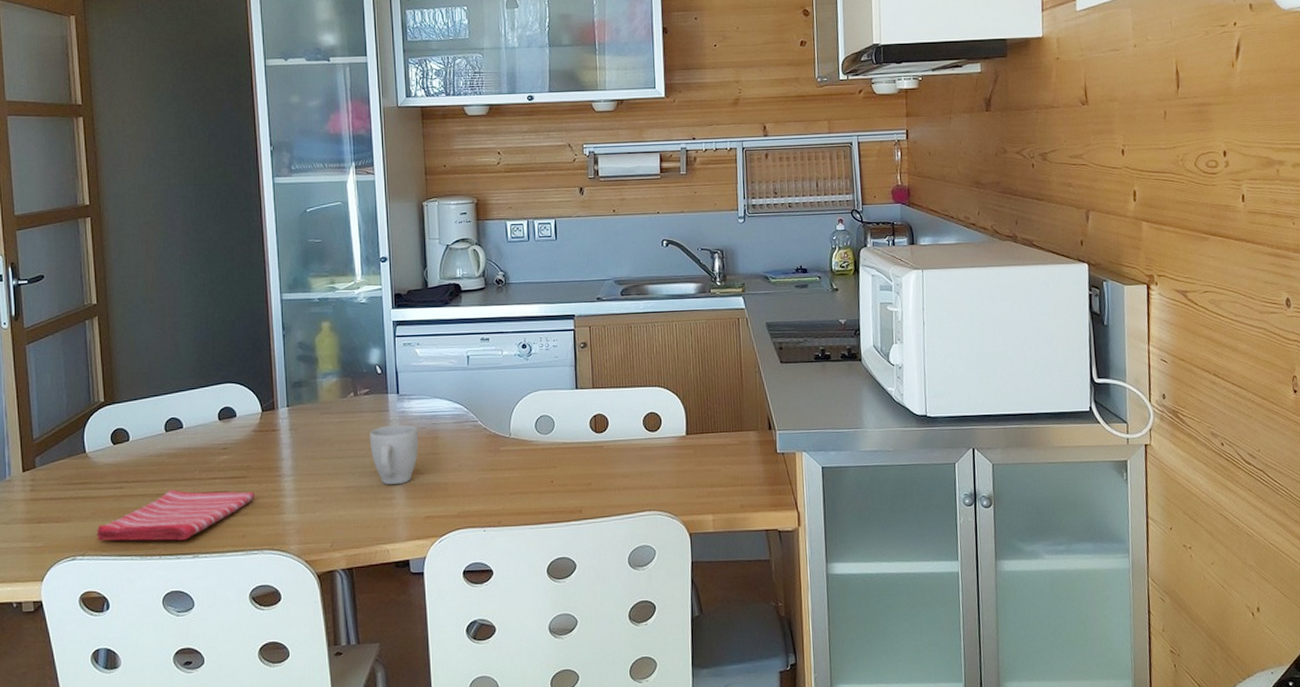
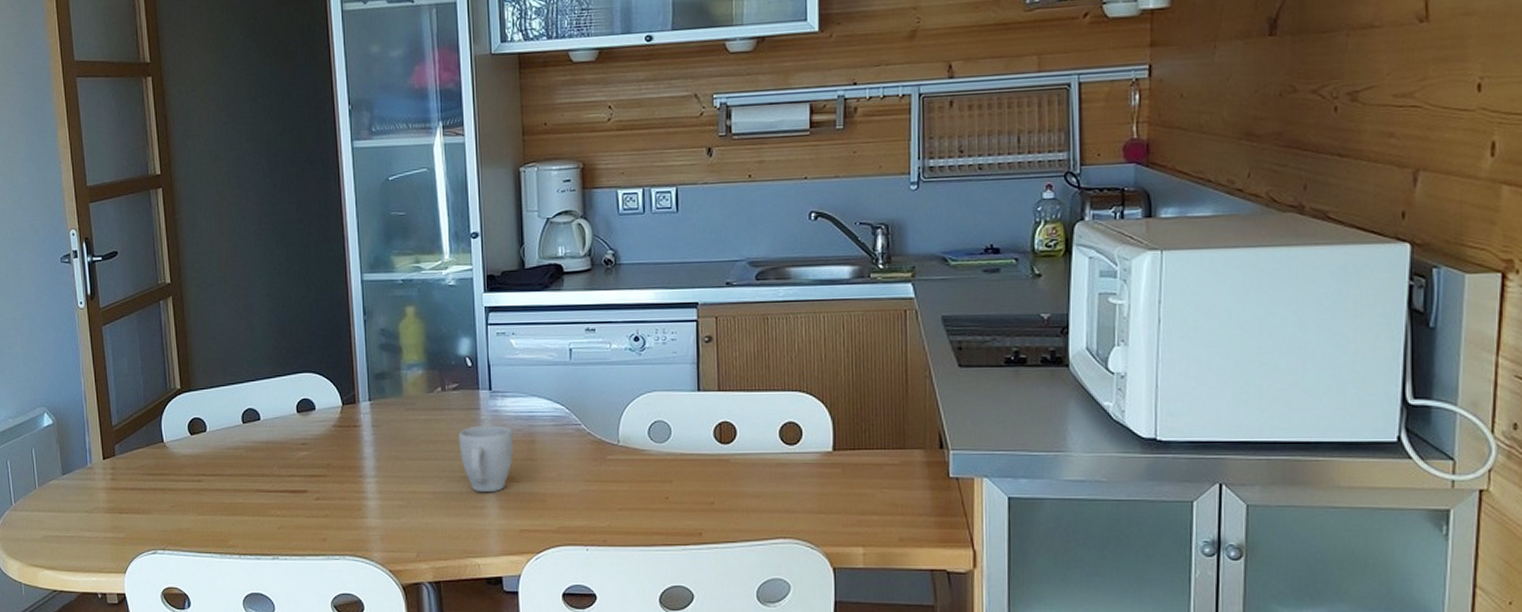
dish towel: present [96,490,256,541] -> none [176,486,337,540]

